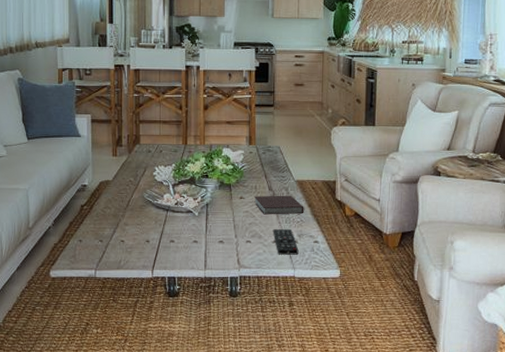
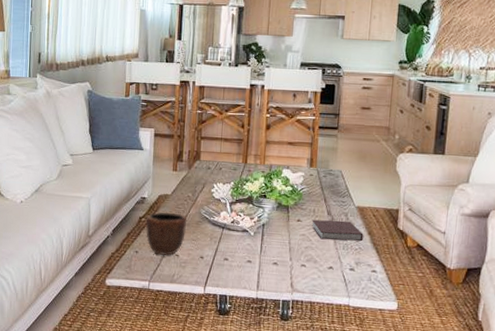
bowl: none [88,198,131,243] -> present [145,212,188,256]
remote control: present [273,228,299,255] -> none [329,254,355,283]

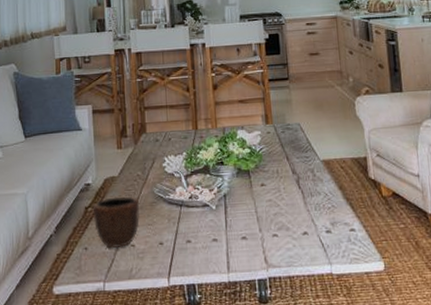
notebook: present [312,219,364,242] -> none [277,178,335,203]

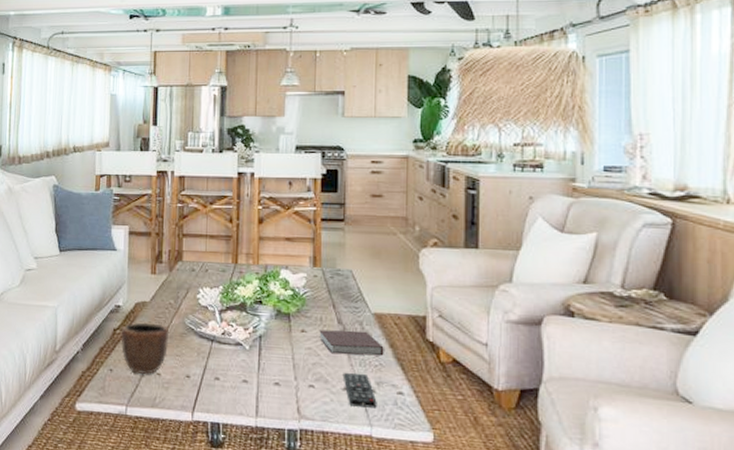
notebook: none [277,178,335,203] -> present [319,329,384,356]
remote control: none [301,216,334,249] -> present [343,372,377,408]

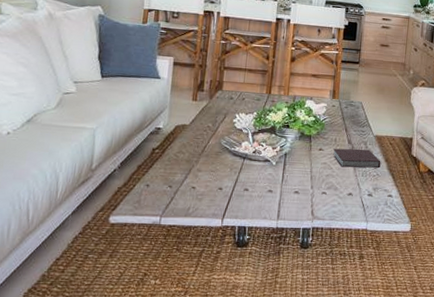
bowl: present [121,322,170,375] -> none [159,143,207,189]
remote control: present [343,372,377,408] -> none [349,181,373,208]

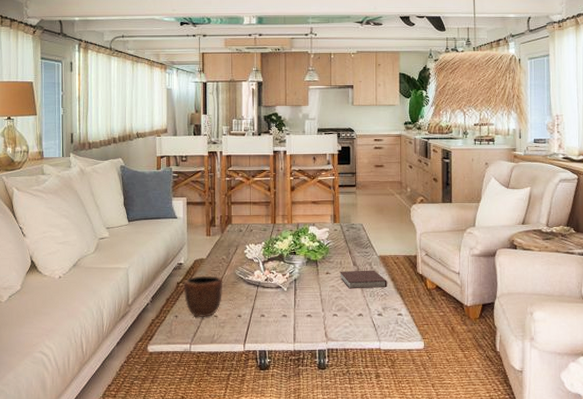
bowl: none [159,143,207,189] -> present [183,275,223,318]

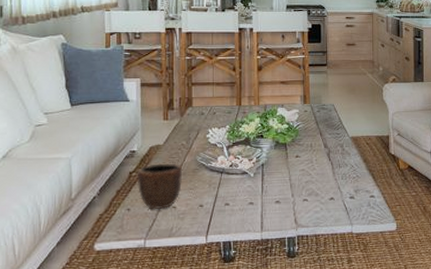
notebook: present [340,270,387,289] -> none [310,152,360,172]

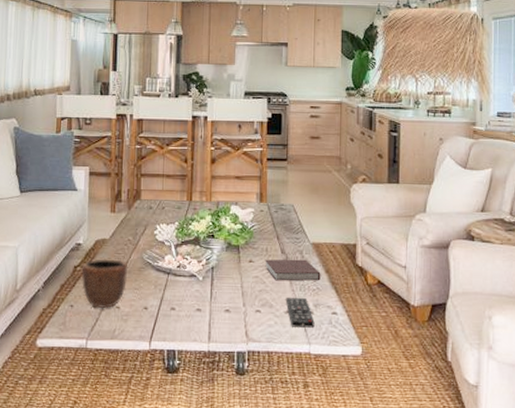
notebook: none [310,152,360,172] -> present [265,259,321,281]
remote control: none [329,185,356,212] -> present [285,297,315,328]

